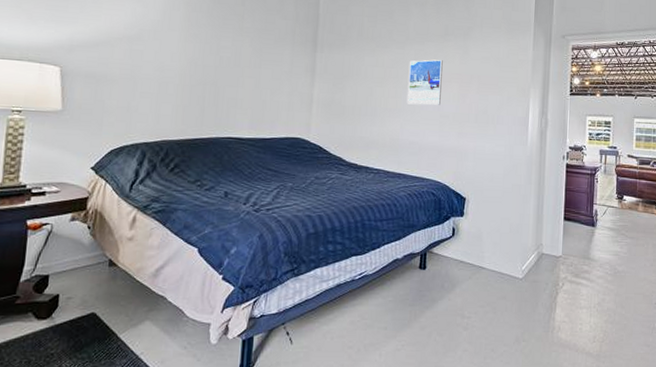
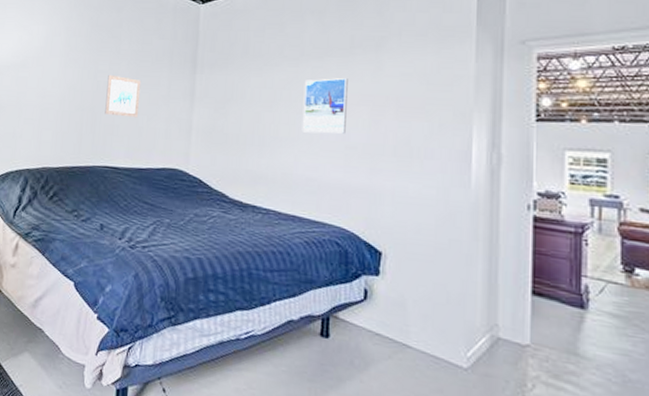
wall art: none [228,50,265,92] -> present [105,74,142,118]

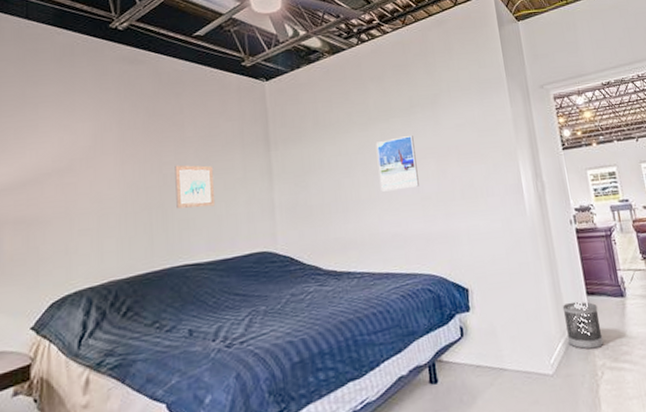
wastebasket: none [494,296,544,358] -> present [562,301,604,350]

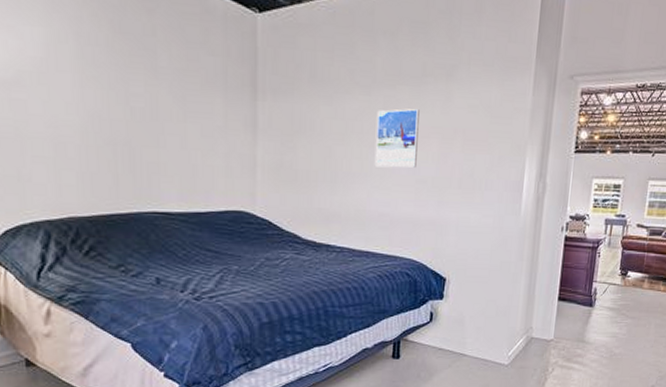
wall art: present [175,165,216,209] -> none [144,98,191,154]
wastebasket: present [562,301,604,350] -> none [529,304,565,348]

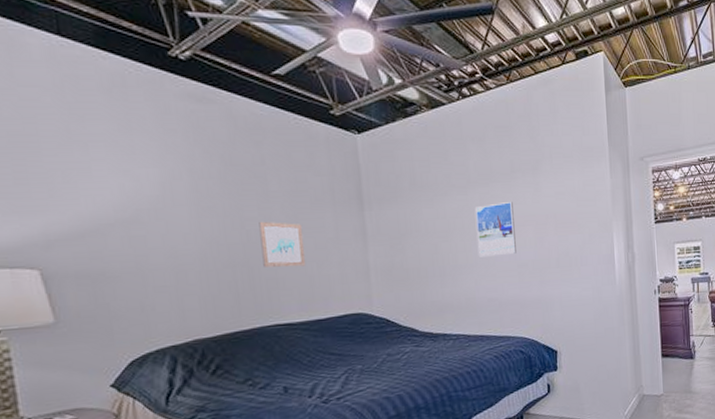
wall art: none [144,98,191,154] -> present [259,221,307,268]

